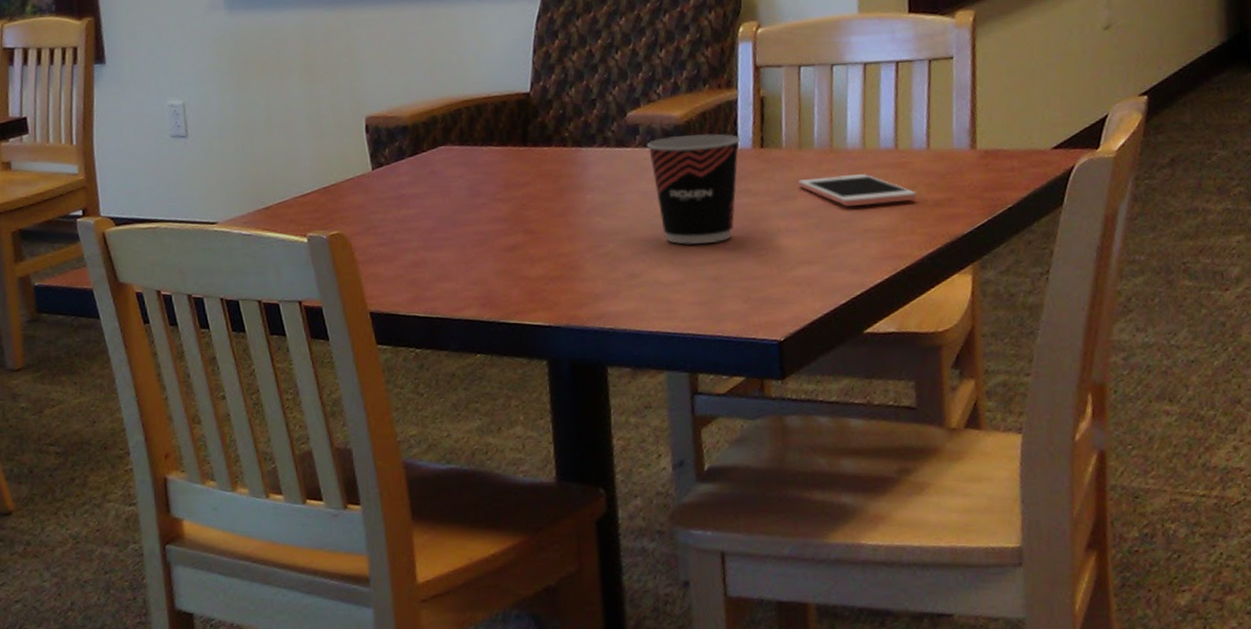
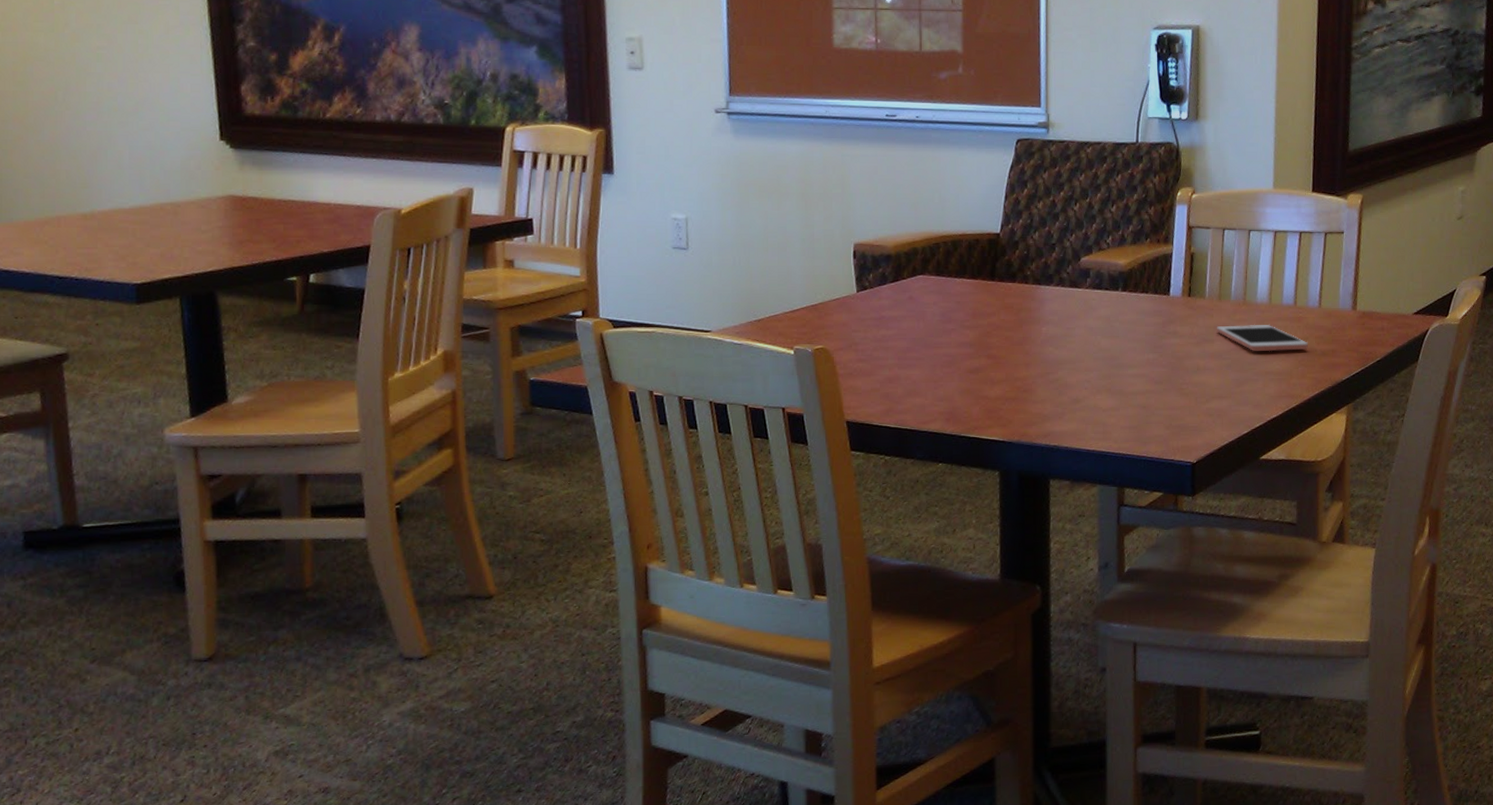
cup: present [647,134,741,245] -> none [1096,281,1173,376]

